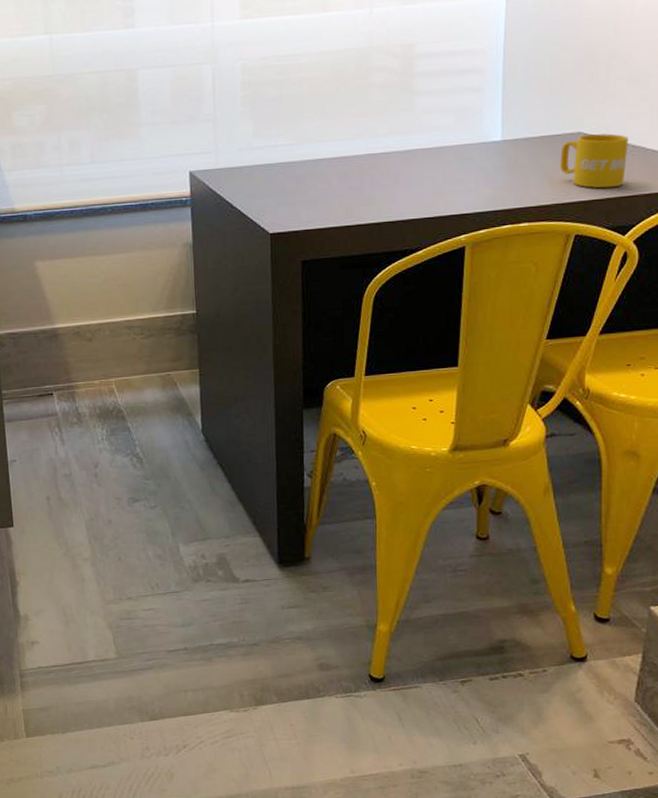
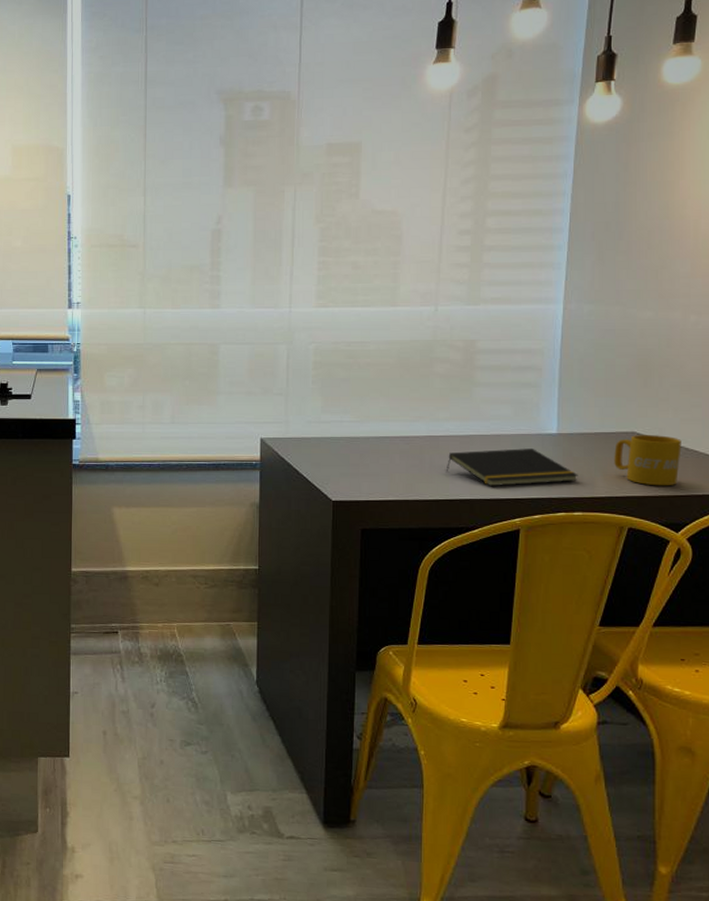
notepad: none [387,159,524,204] -> present [445,448,578,487]

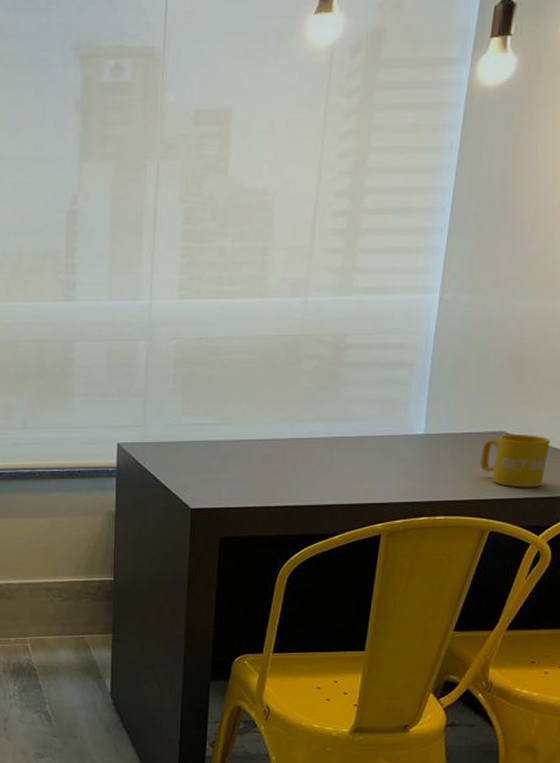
notepad: present [445,448,578,487] -> none [308,451,443,491]

